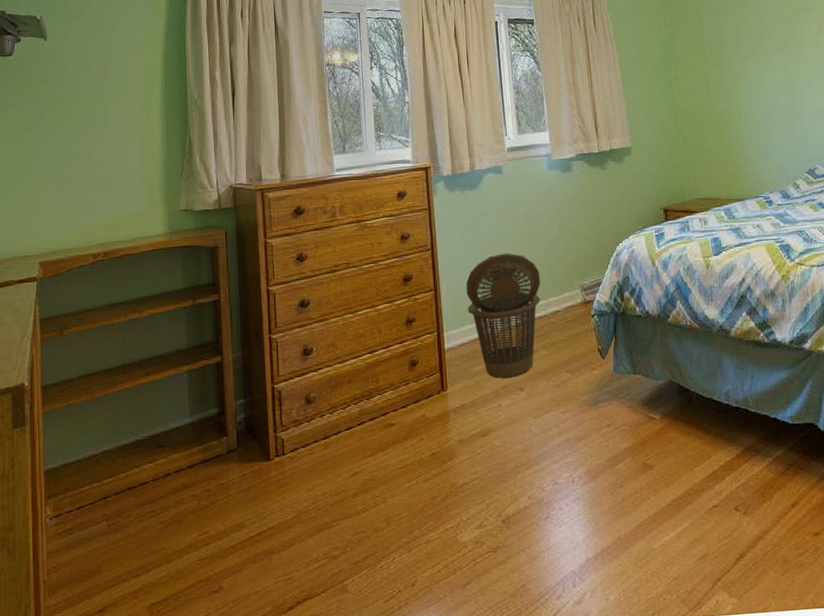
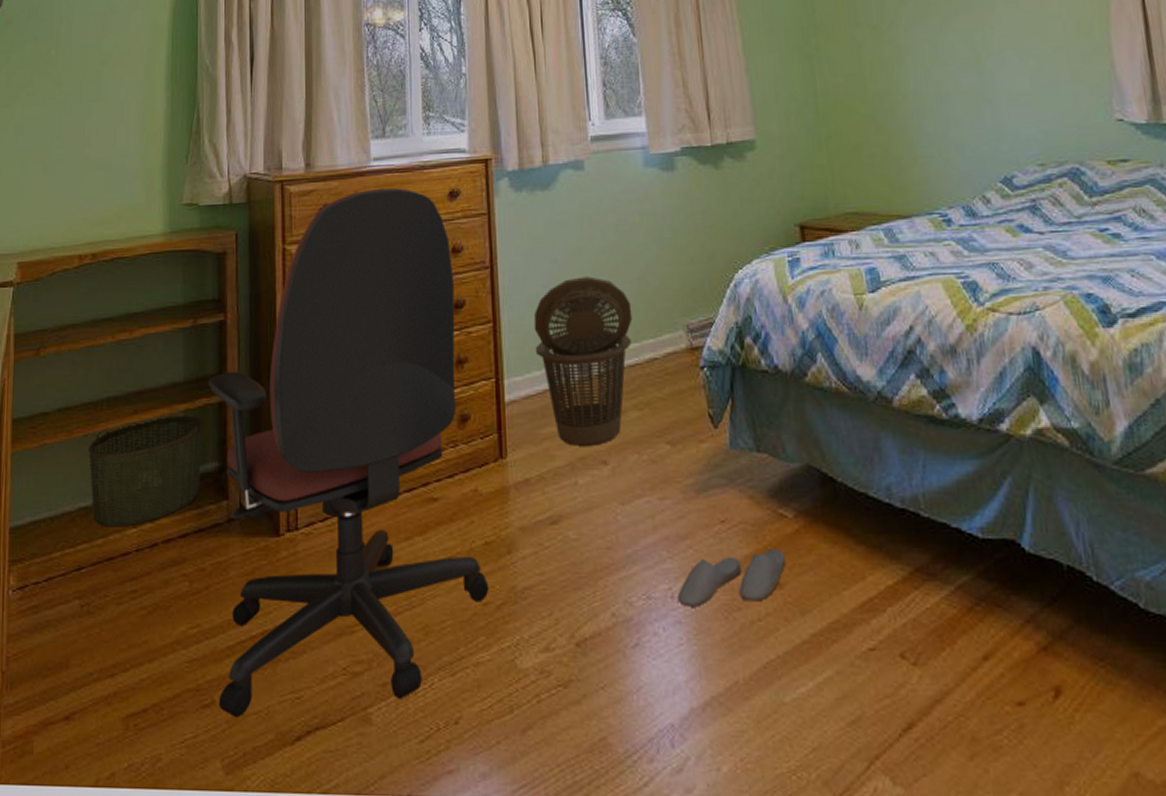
basket: none [109,374,205,465] -> present [88,415,204,527]
office chair: none [207,191,436,597] -> present [209,187,490,717]
slippers: none [576,442,654,488] -> present [677,549,785,607]

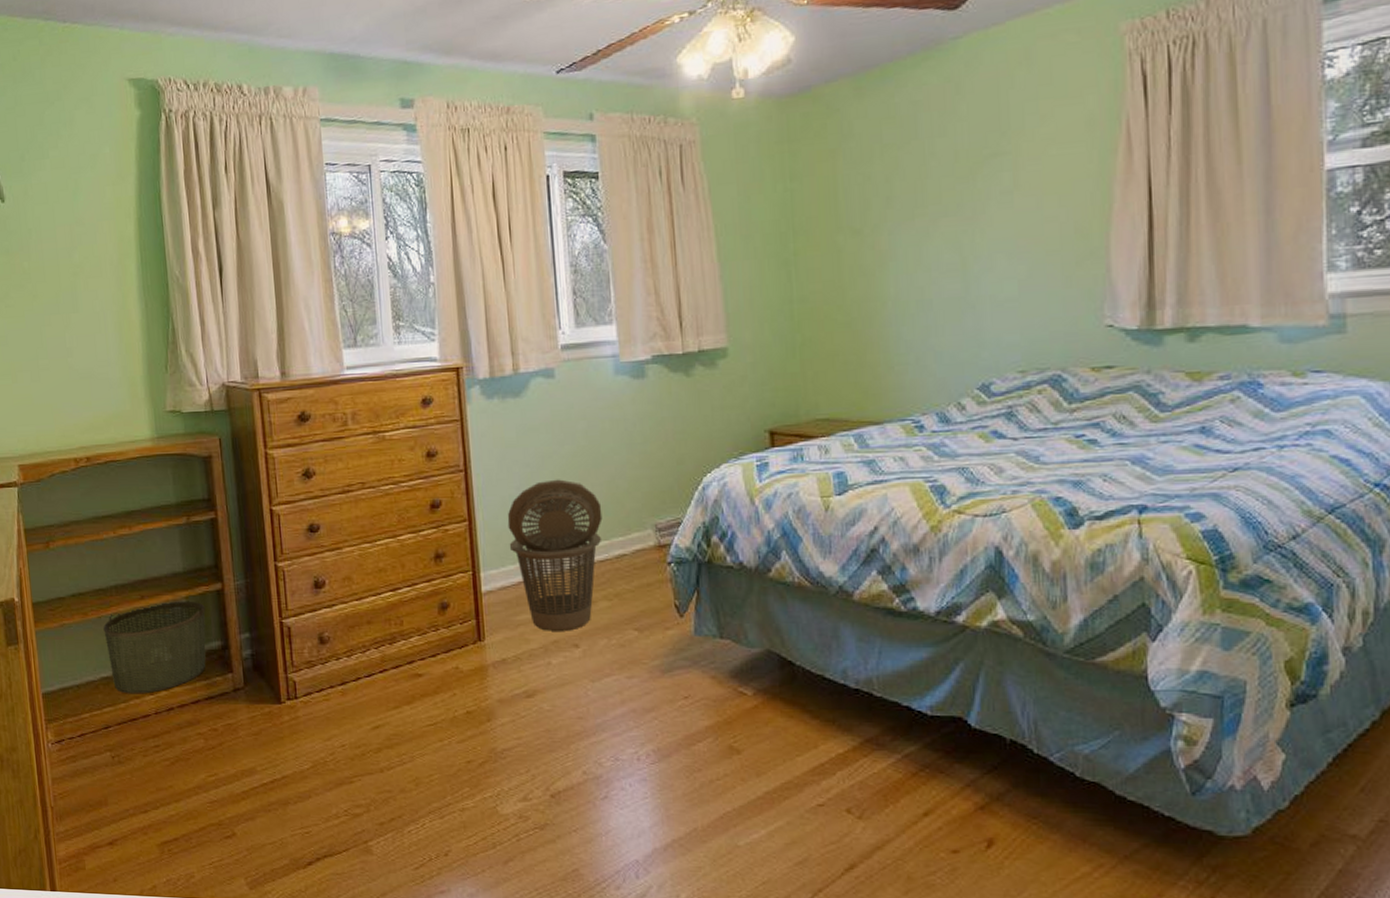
office chair: present [209,187,490,717] -> none [206,395,472,846]
slippers: present [677,549,785,607] -> none [642,721,743,768]

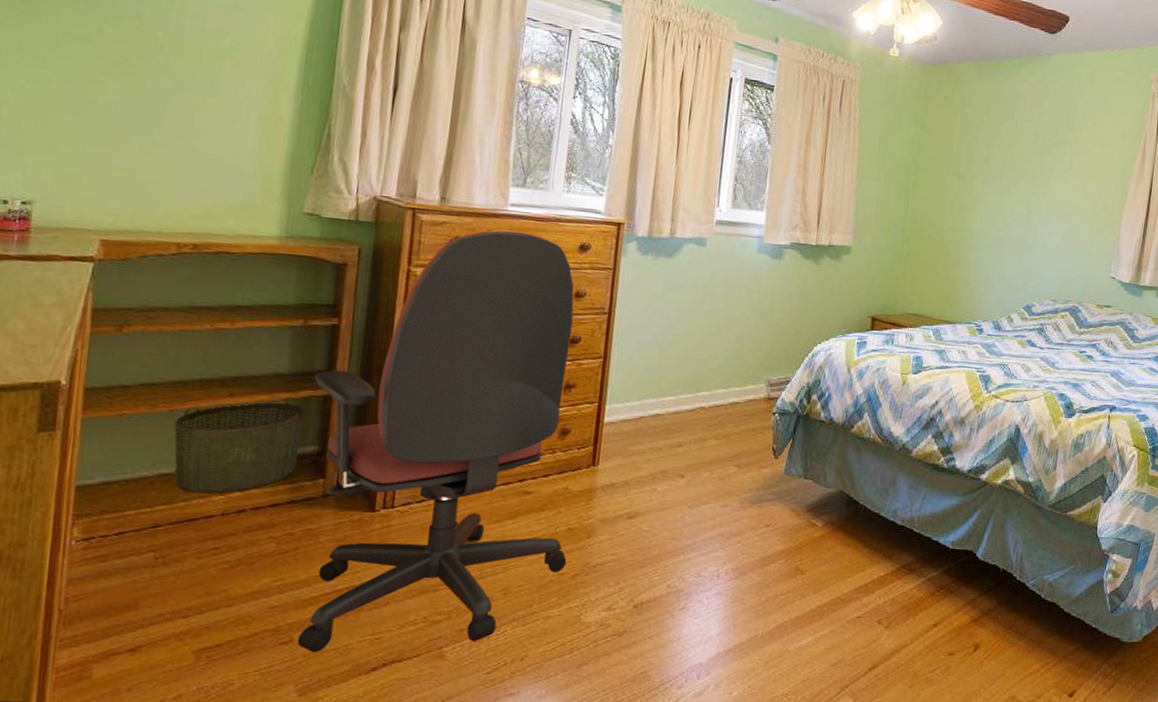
office chair: none [206,395,472,846] -> present [297,230,575,652]
laundry basket: present [507,479,603,631] -> none [637,332,726,463]

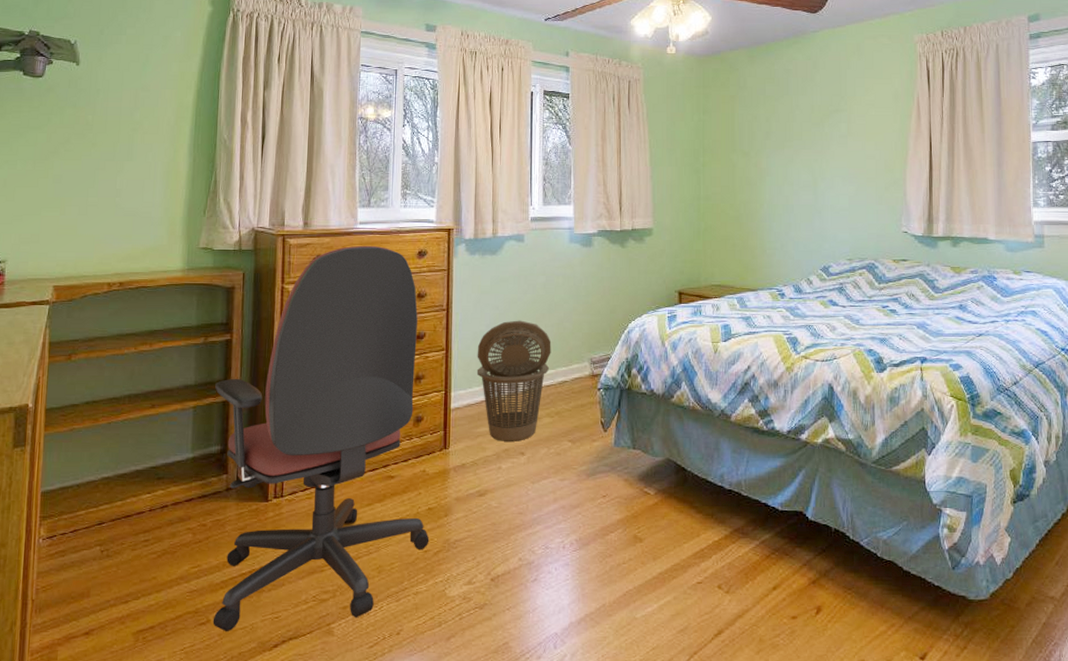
basket: present [174,402,307,494] -> none [111,410,210,493]
laundry basket: none [637,332,726,463] -> present [476,320,551,441]

